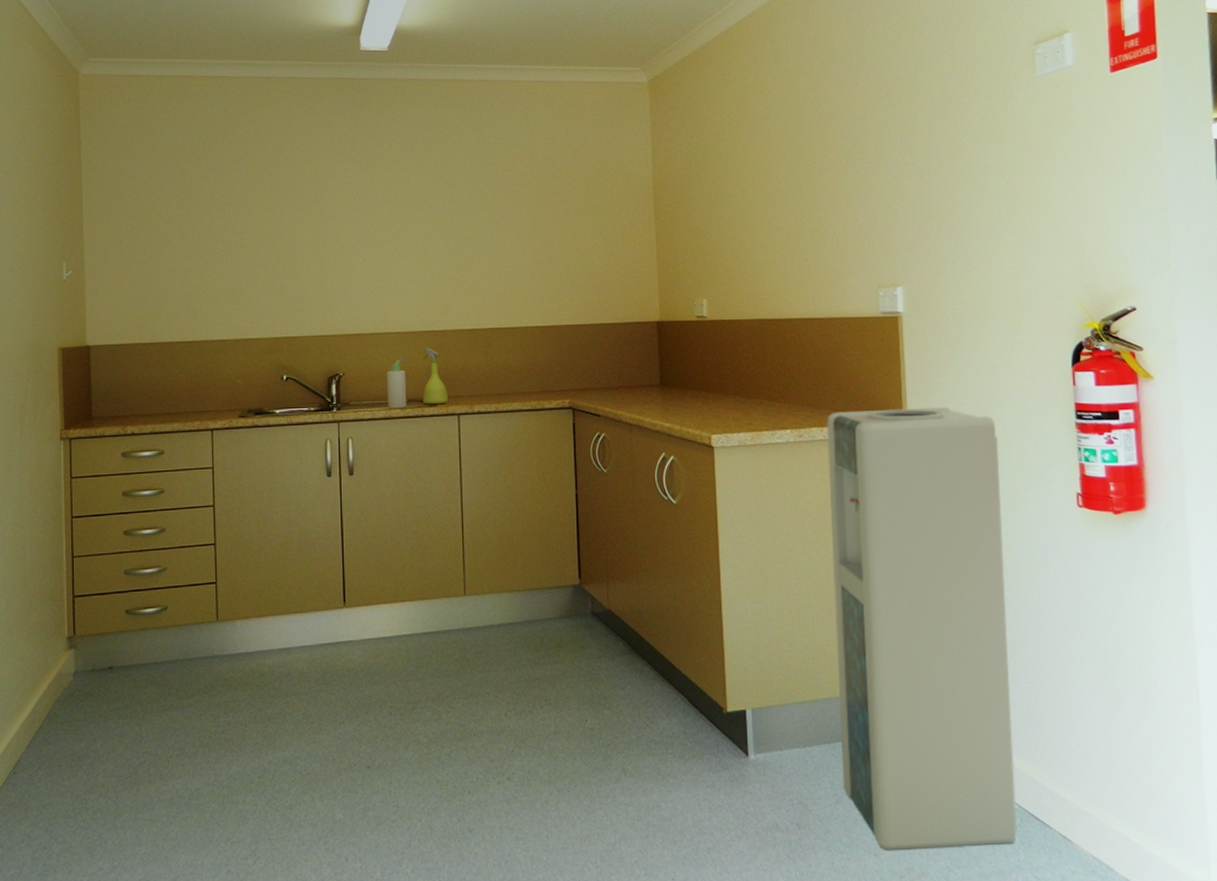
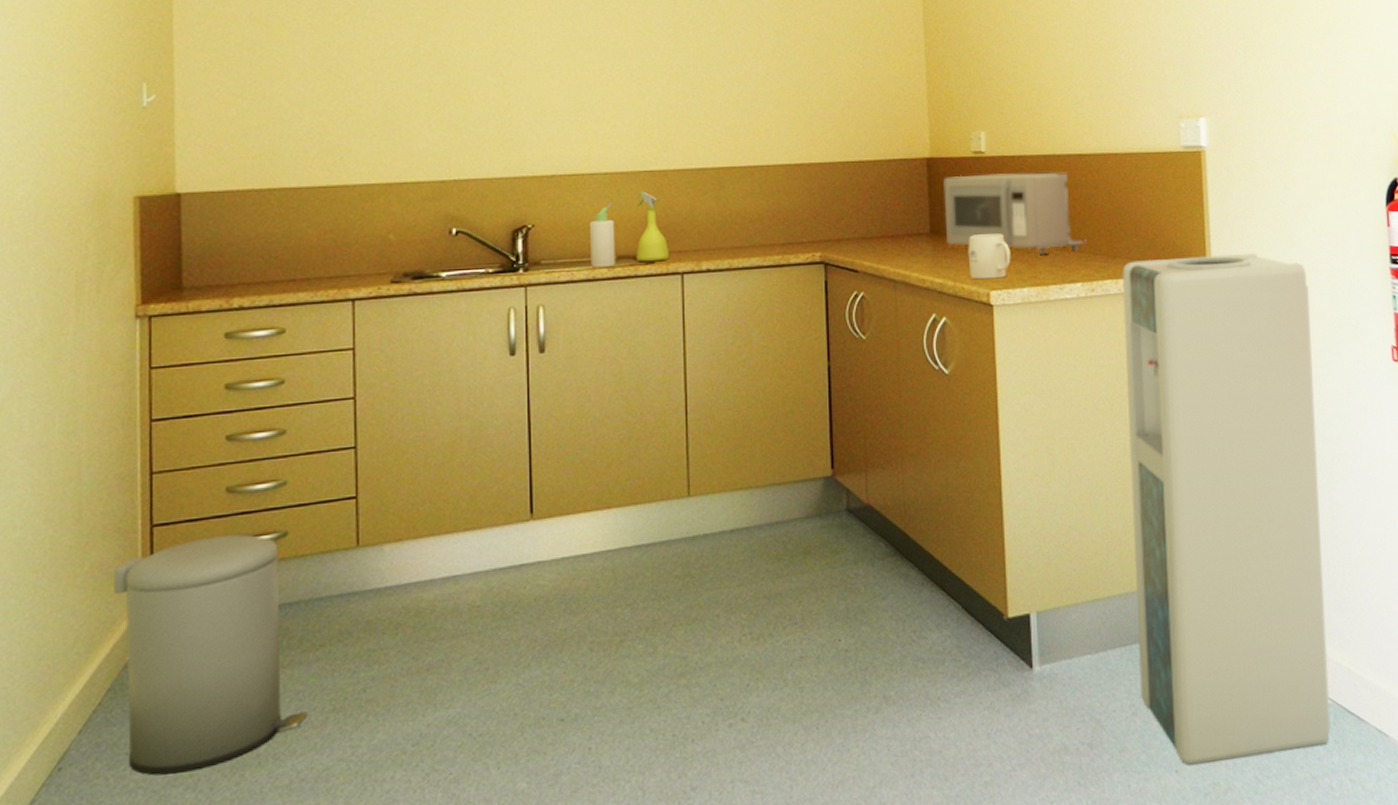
pedal bin: none [48,607,183,784] -> present [112,534,307,776]
microwave: none [671,334,796,406] -> present [943,172,1088,256]
mug: none [692,386,729,425] -> present [968,234,1011,280]

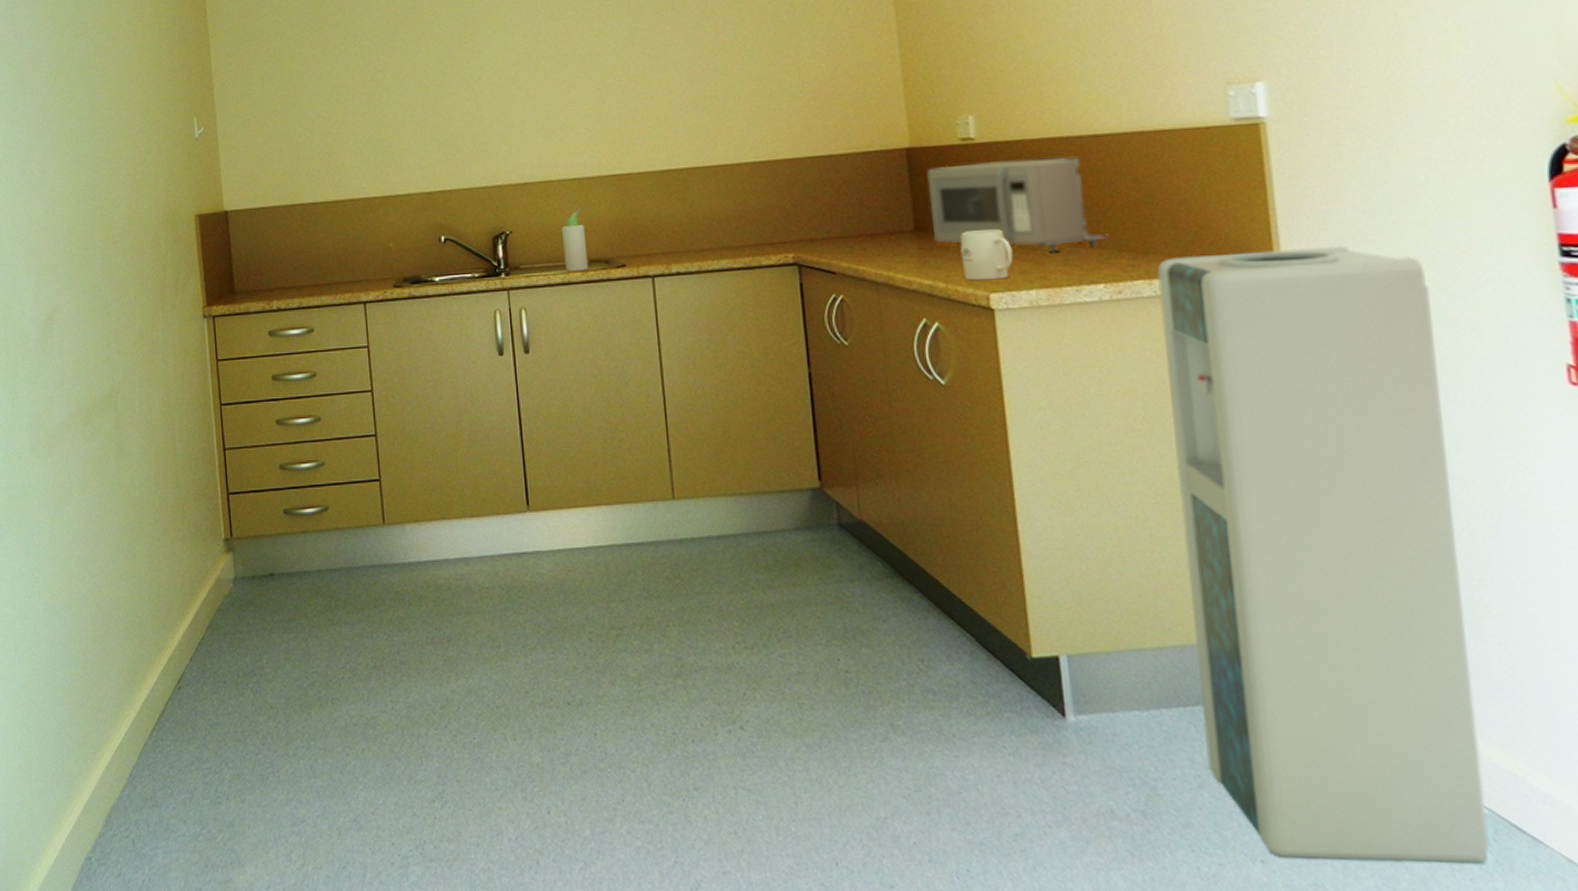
pedal bin: present [112,534,307,776] -> none [203,506,355,704]
spray bottle: present [636,191,670,263] -> none [604,195,640,266]

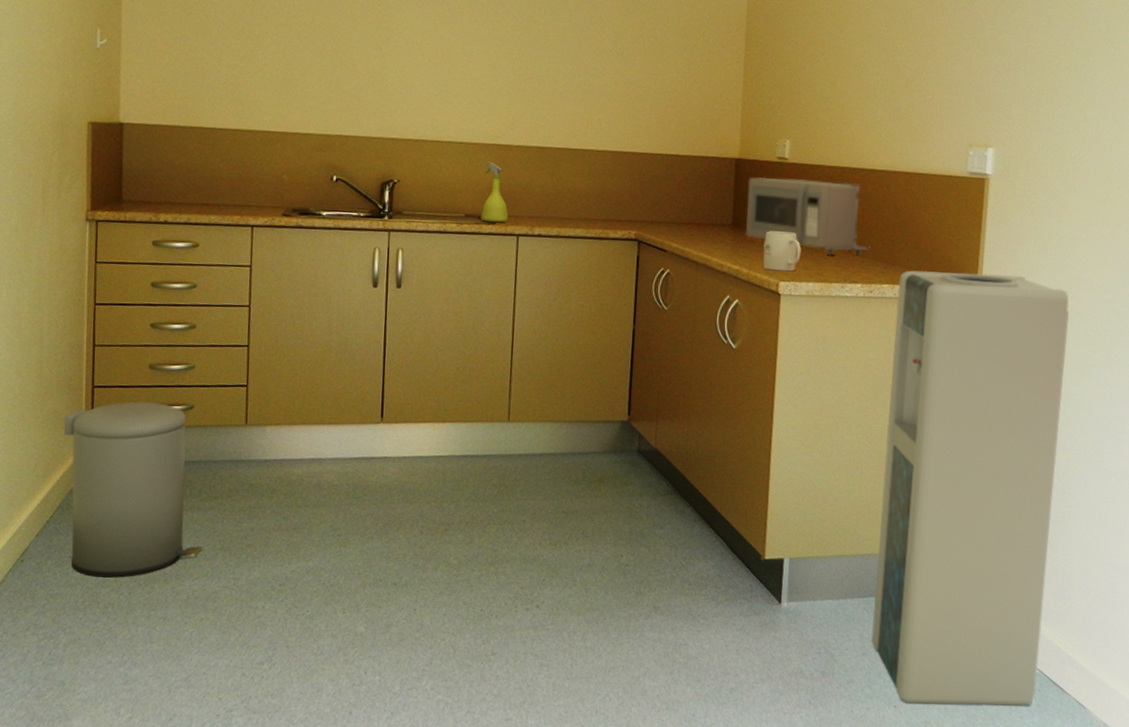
pedal bin: none [203,506,355,704] -> present [63,401,203,578]
bottle: present [561,208,589,272] -> none [443,168,465,223]
spray bottle: none [604,195,640,266] -> present [480,161,509,223]

